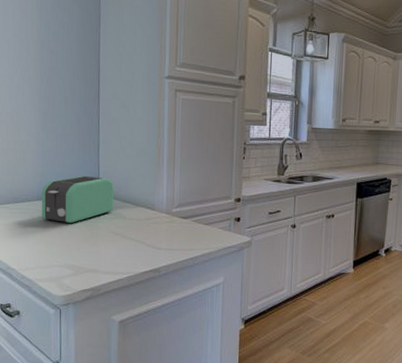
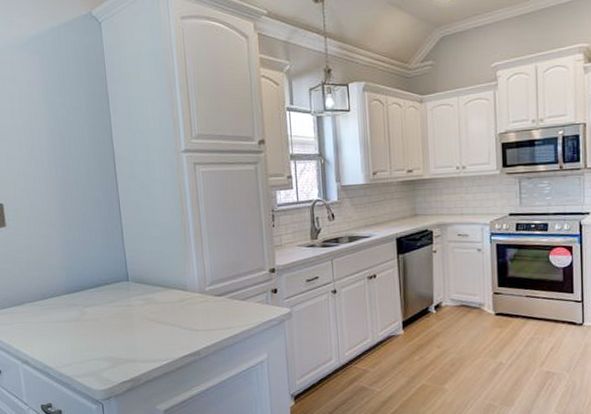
toaster: present [41,175,115,224] -> none [69,263,145,315]

